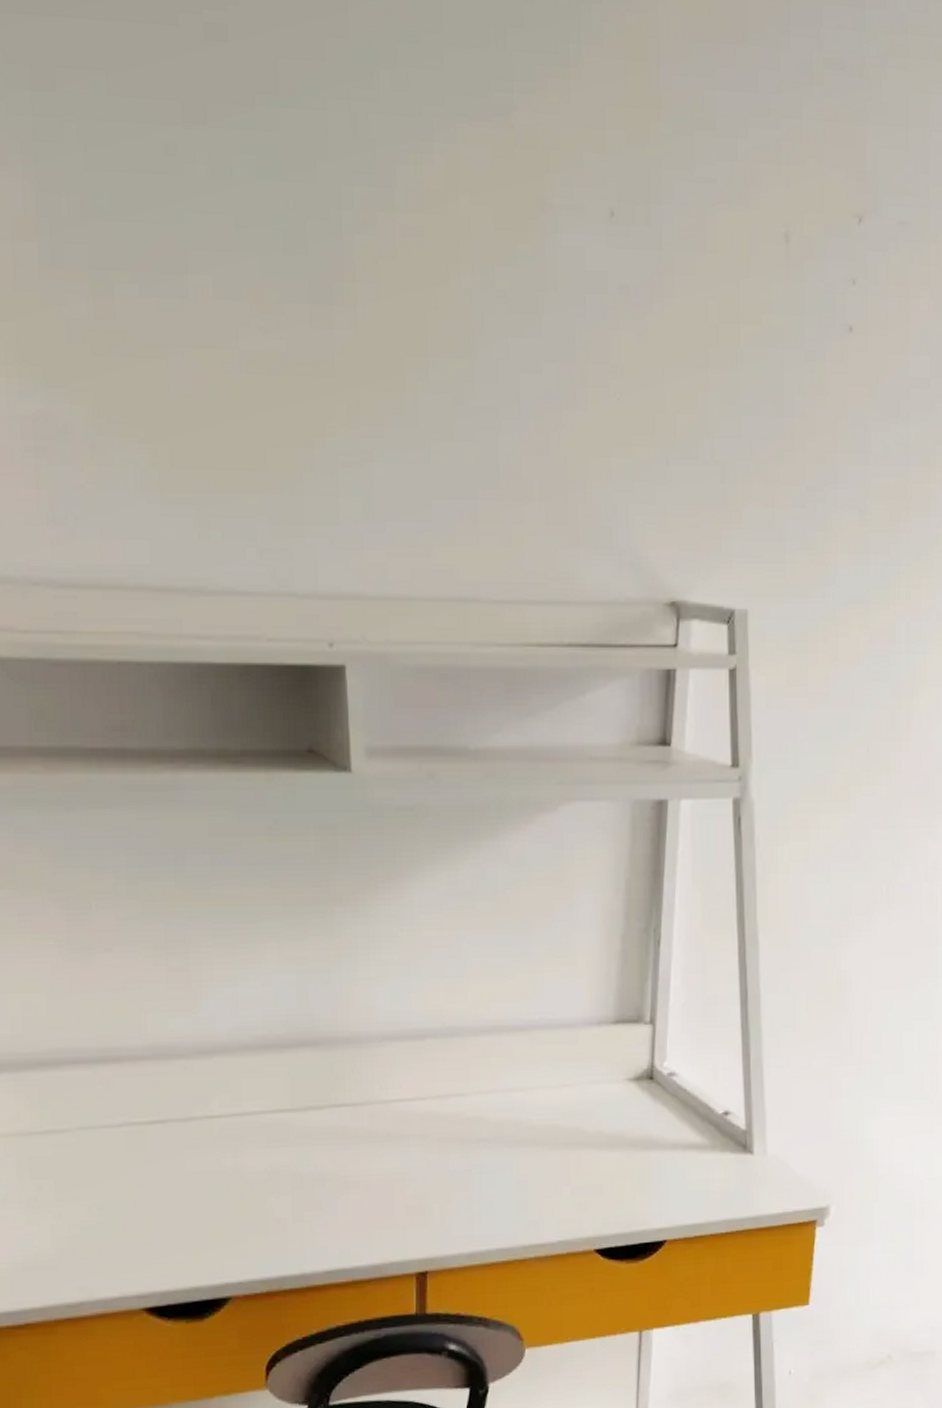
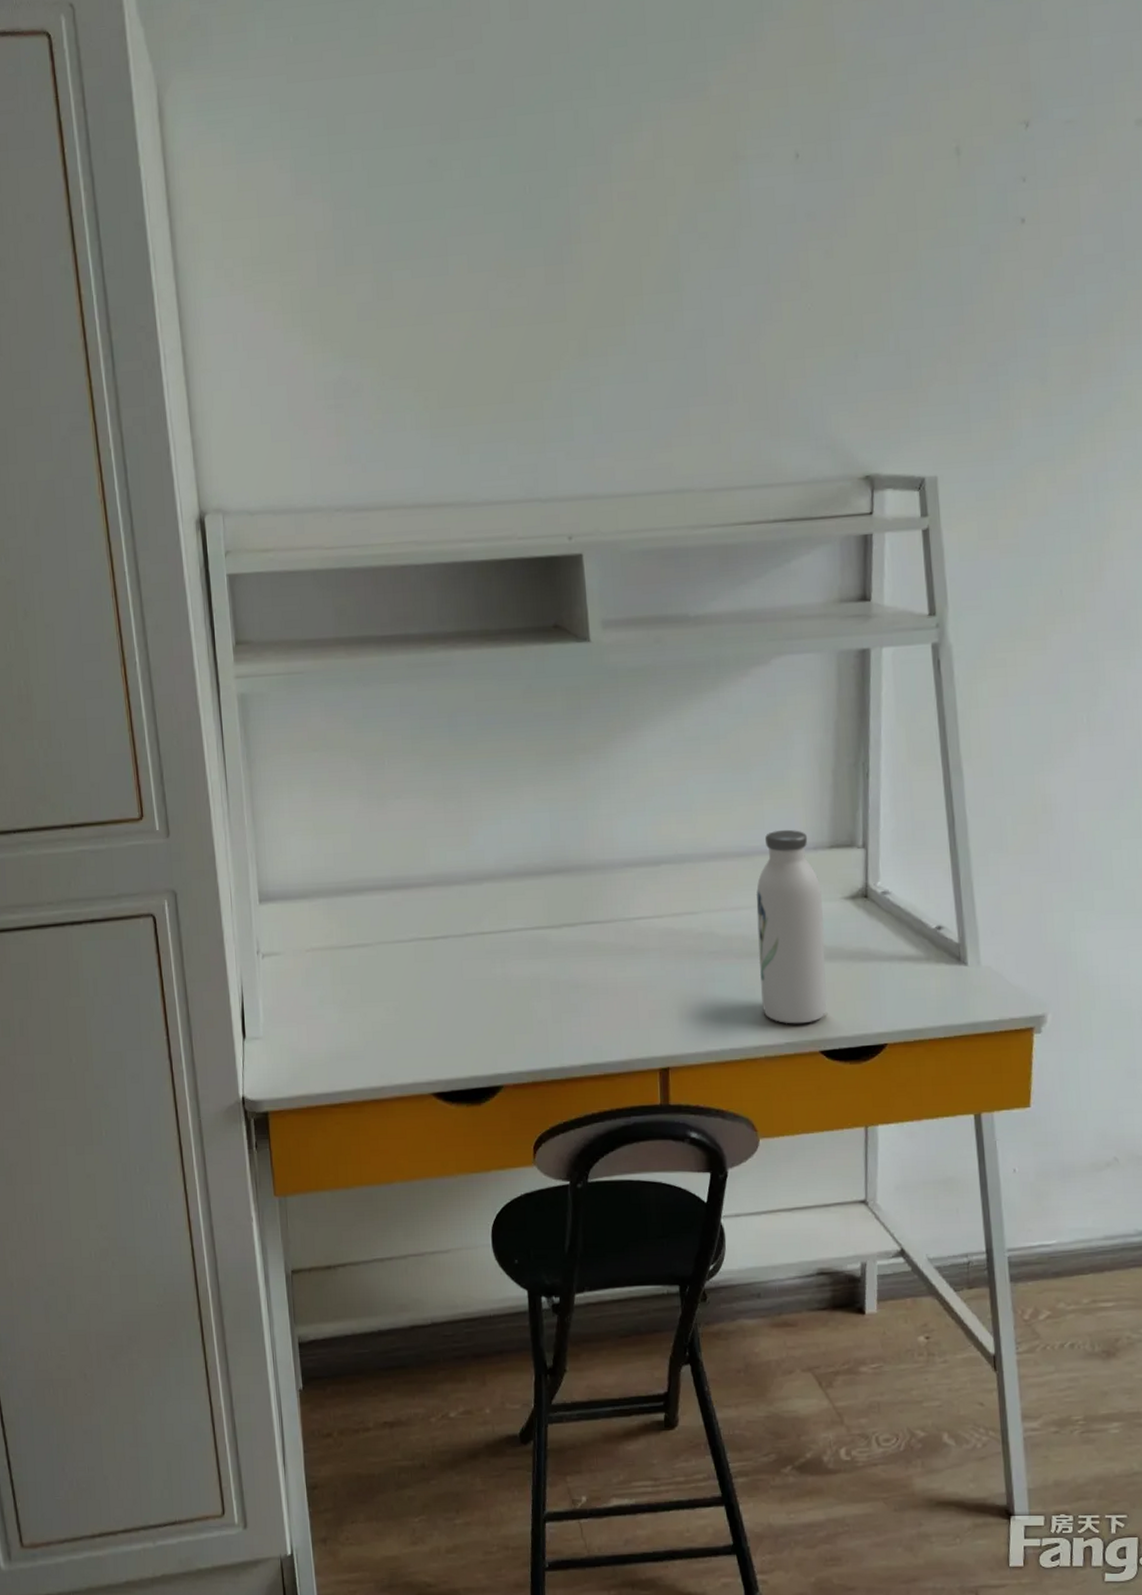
water bottle: none [531,1001,606,1220] -> present [755,829,827,1024]

